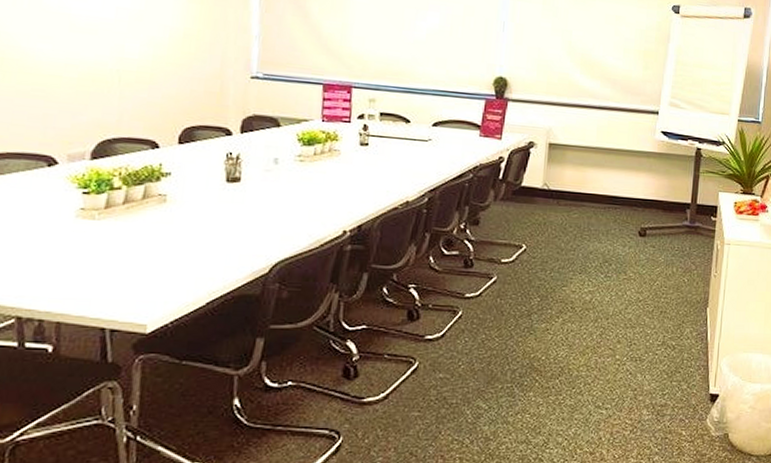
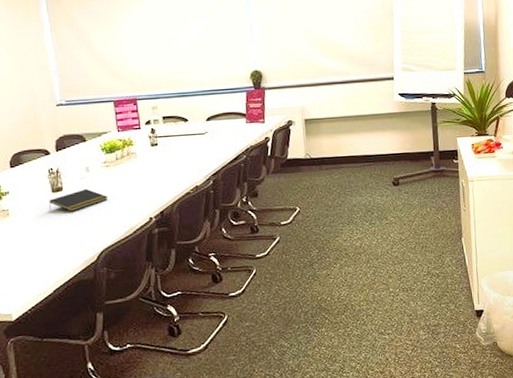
notepad: none [219,183,296,210] -> present [49,188,108,212]

